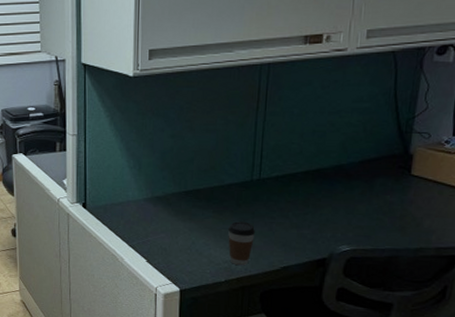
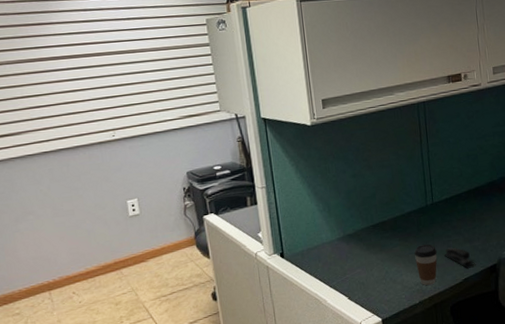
stapler: none [264,230,299,255] -> present [444,247,475,268]

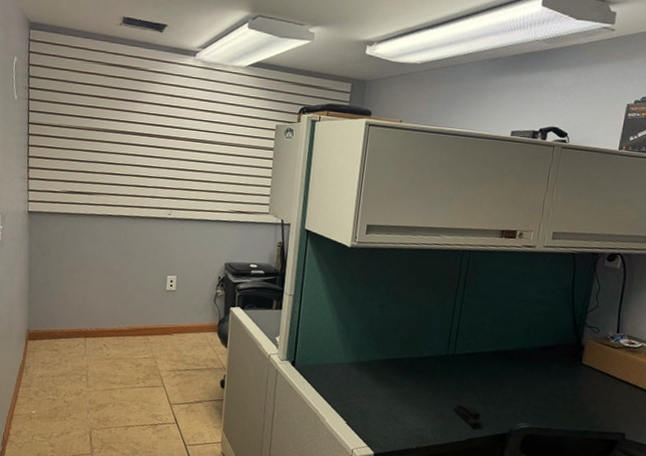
coffee cup: present [413,244,438,286] -> none [421,392,447,435]

